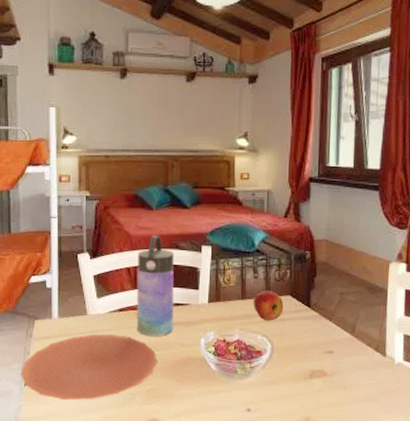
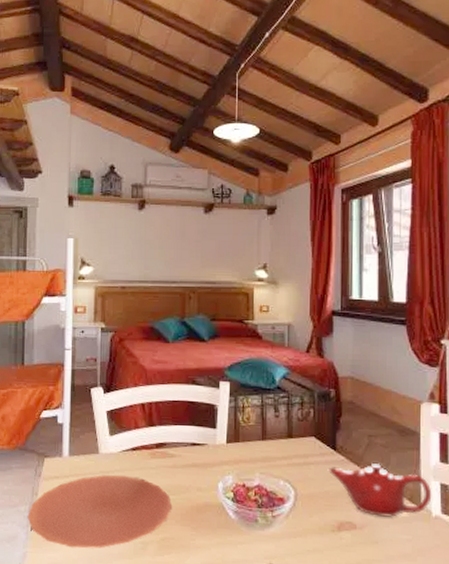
water bottle: present [137,235,174,337] -> none [150,369,191,480]
apple: present [253,290,284,321] -> none [274,430,307,465]
teapot: none [302,318,396,365] -> present [327,463,432,517]

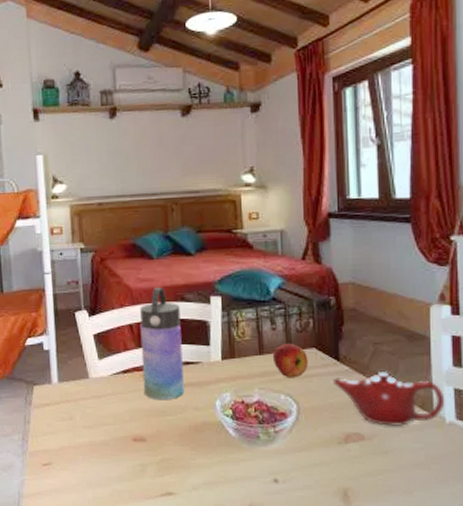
plate: present [27,475,172,548] -> none [21,398,169,474]
water bottle: none [150,369,191,480] -> present [140,287,184,401]
apple: none [274,430,307,465] -> present [272,343,308,378]

